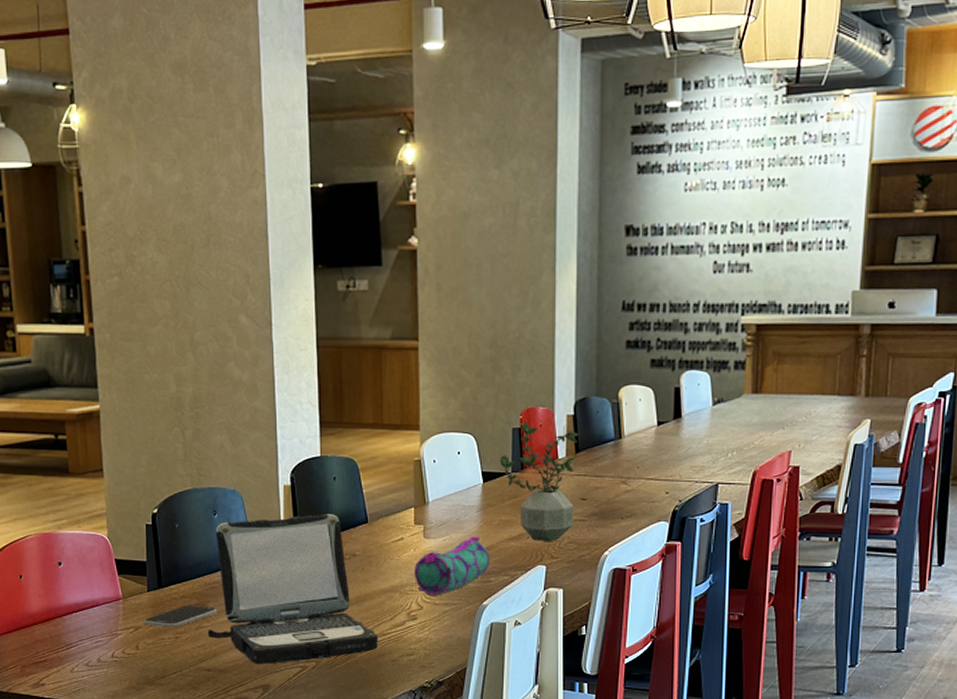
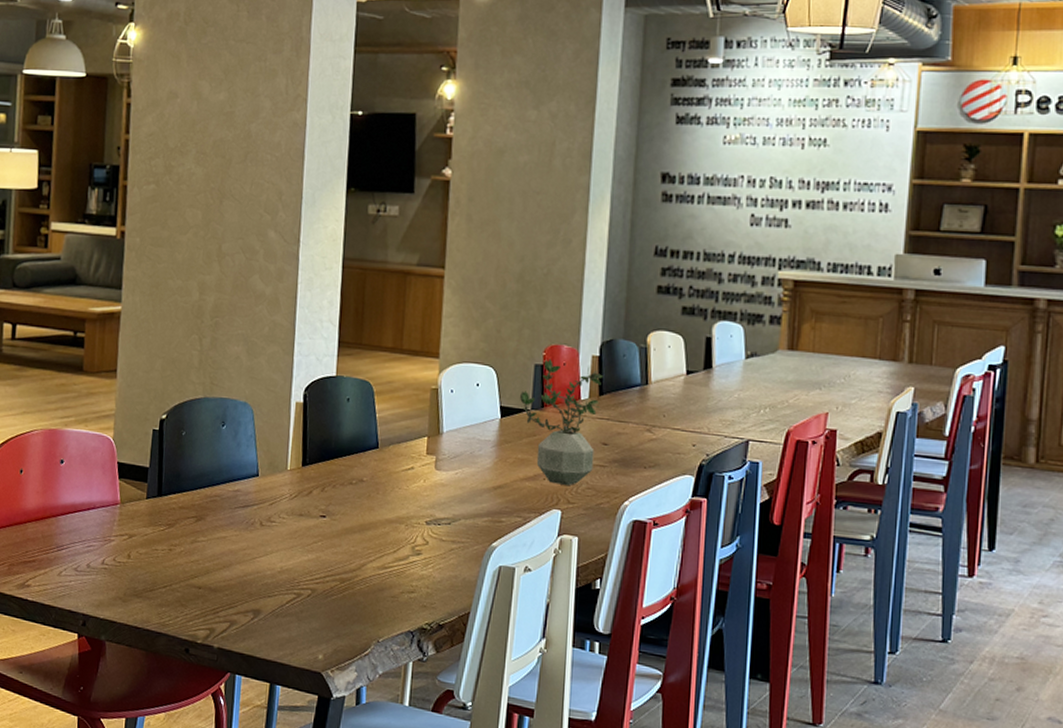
smartphone: present [143,605,217,628] -> none [138,516,215,540]
laptop: present [207,514,379,664] -> none [202,434,380,588]
pencil case: present [414,536,490,596] -> none [422,472,503,532]

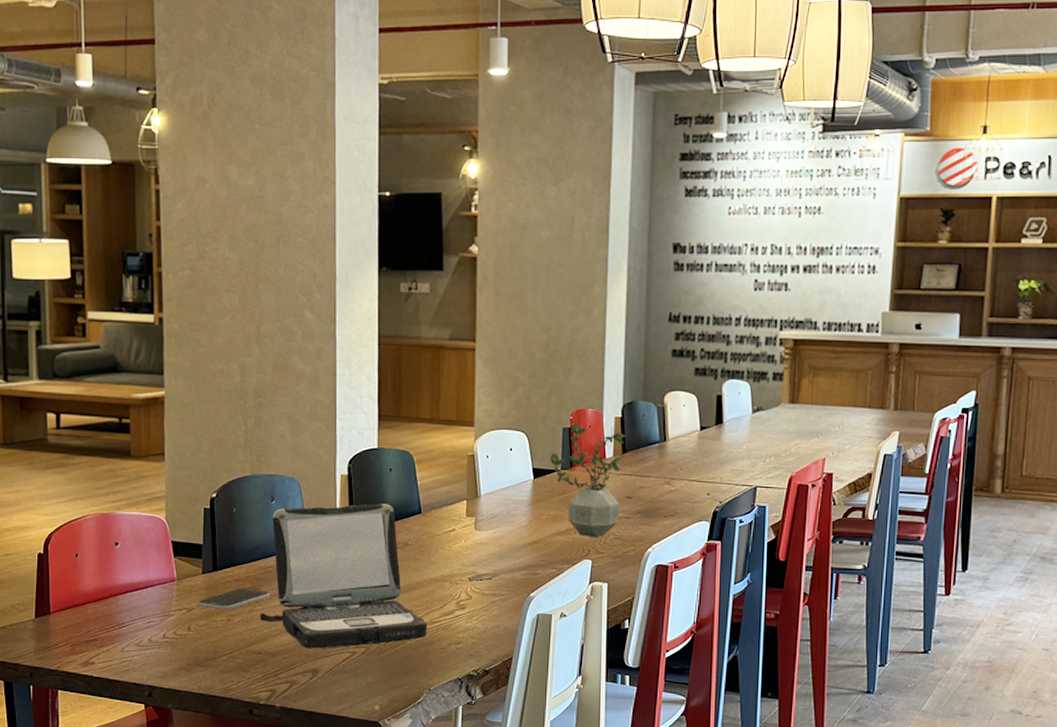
smartphone: none [138,516,215,540] -> present [196,588,270,611]
laptop: none [202,434,380,588] -> present [260,504,428,649]

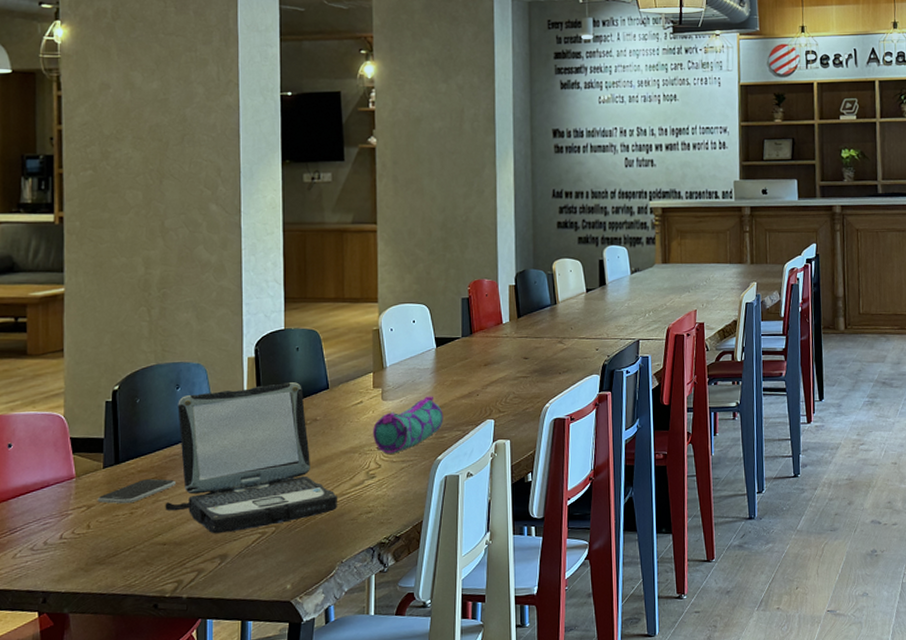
pencil case: none [465,529,538,586] -> present [373,396,444,454]
potted plant: present [551,422,625,538] -> none [451,292,519,398]

